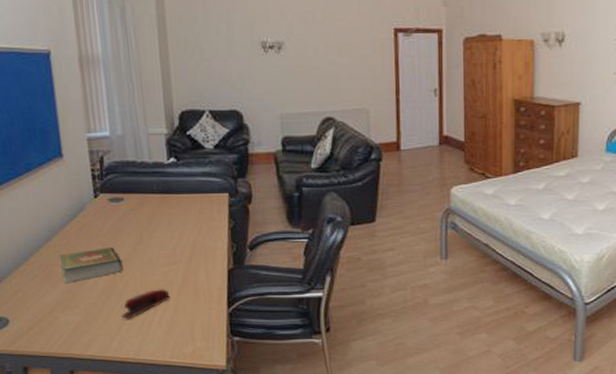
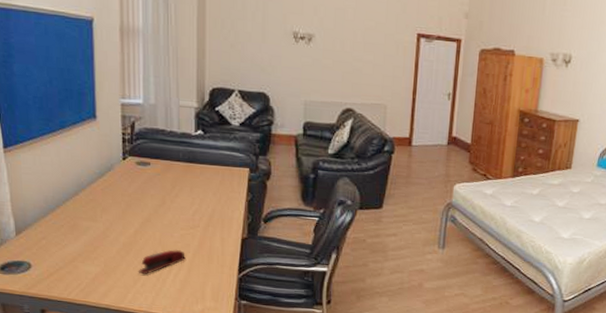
book: present [60,247,124,283] -> none [85,206,144,237]

